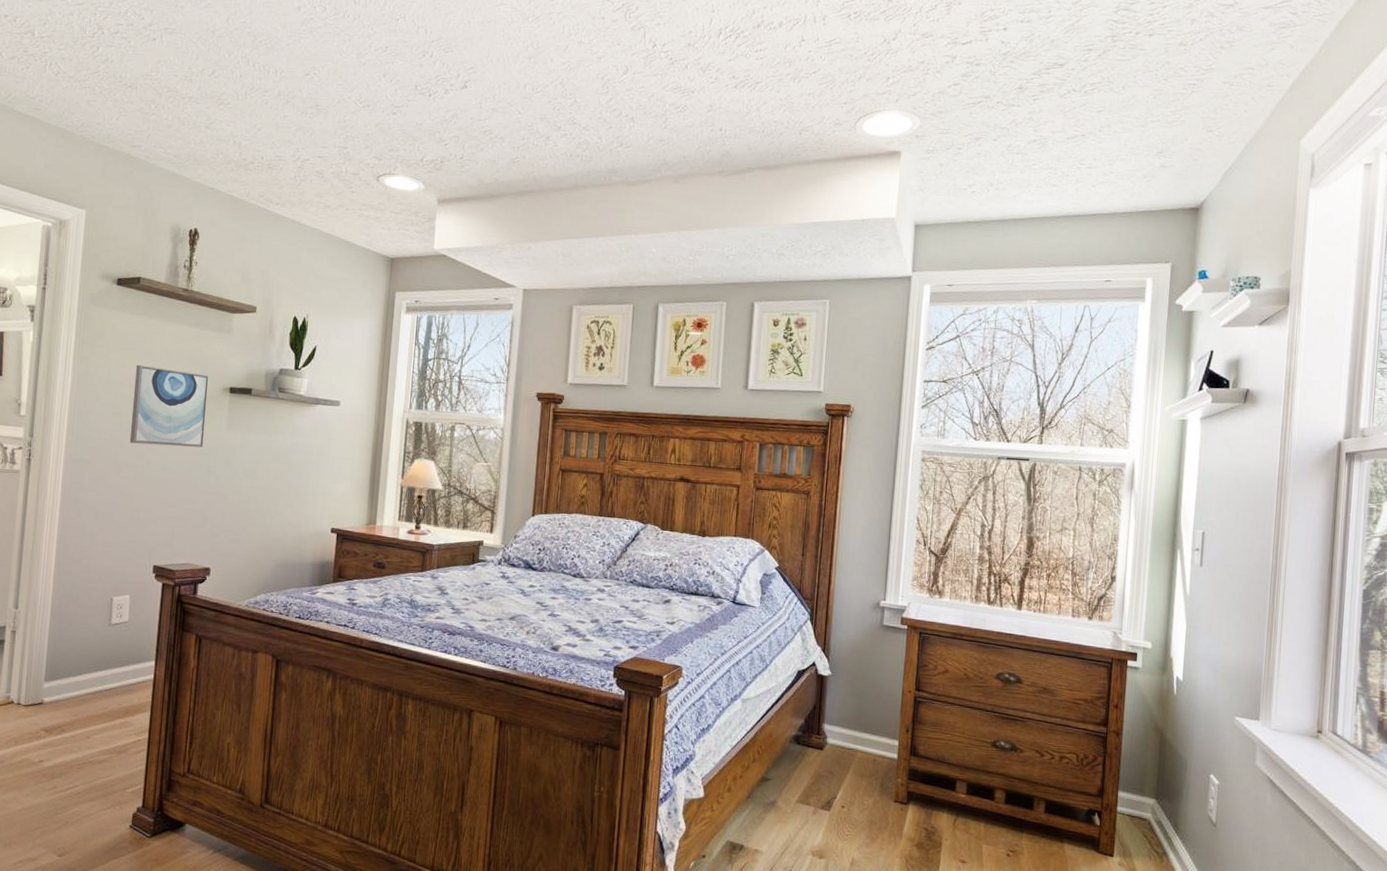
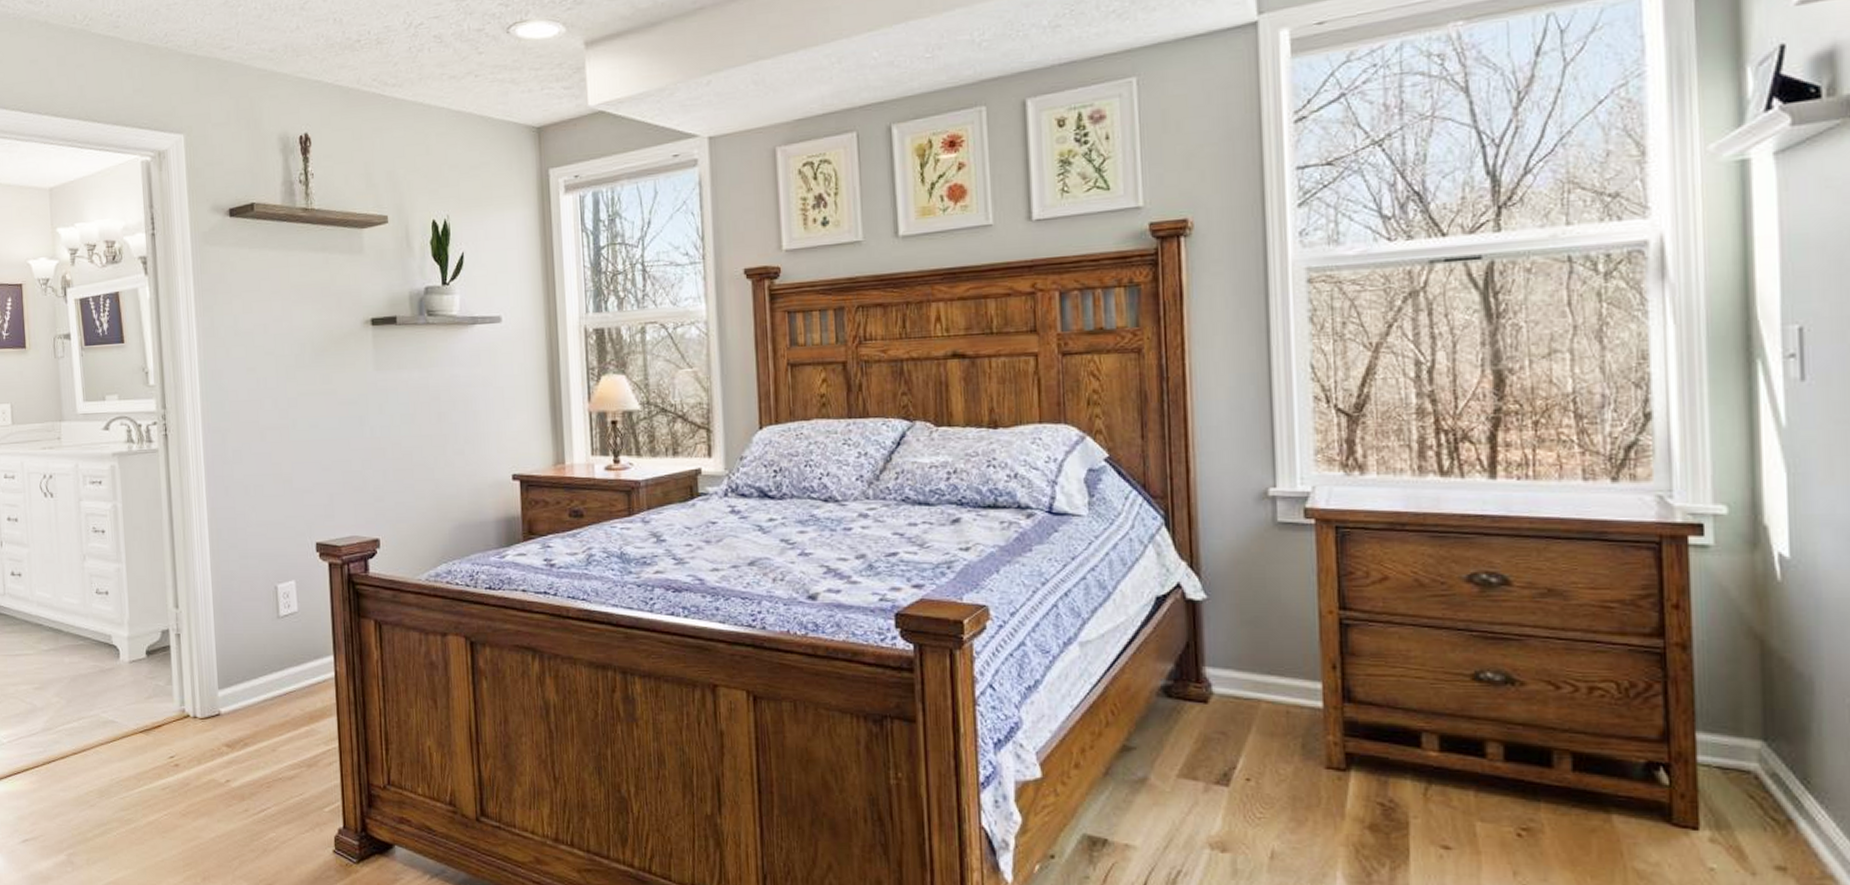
wall art: present [129,365,209,448] -> none [263,306,351,401]

